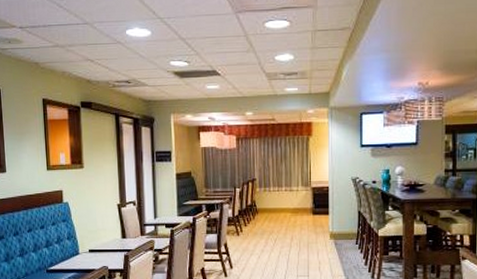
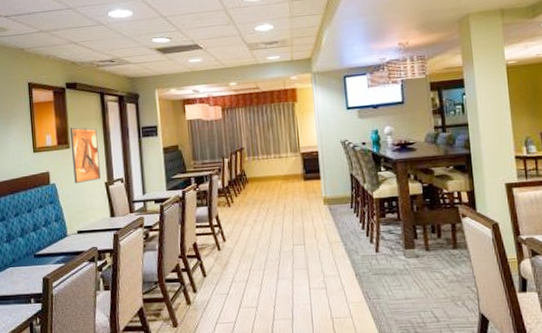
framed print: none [83,147,113,203] -> present [69,127,101,183]

